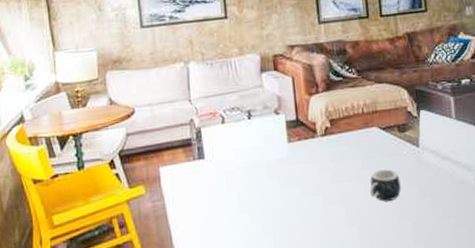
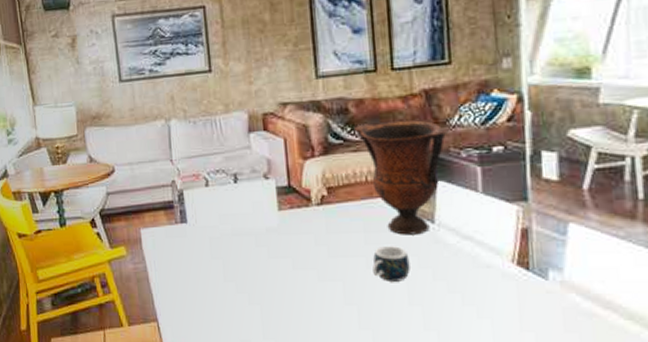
vase: none [352,59,428,159] -> present [355,120,449,235]

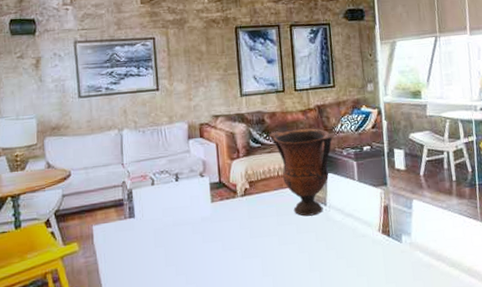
mug: present [373,246,410,281] -> none [283,225,311,254]

